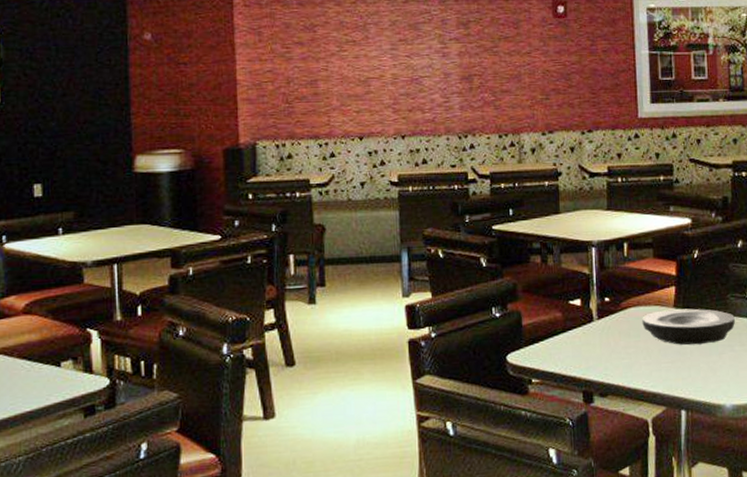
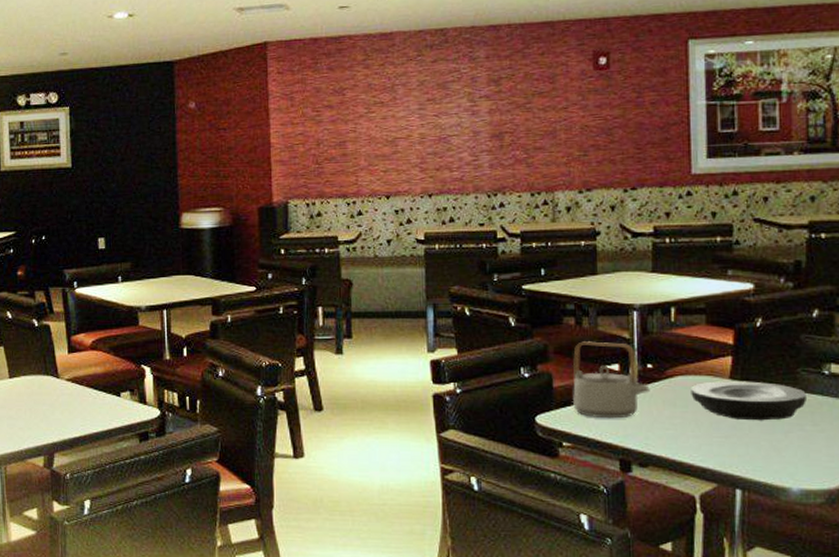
teapot: none [539,278,608,353] -> present [572,341,650,419]

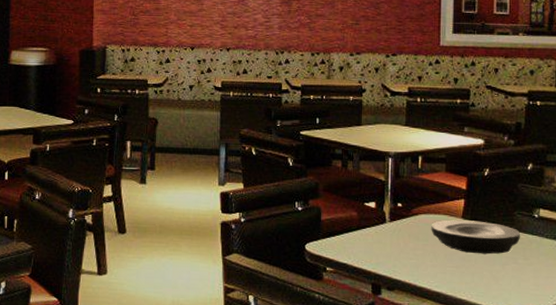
teapot: present [572,341,650,419] -> none [336,182,399,249]

